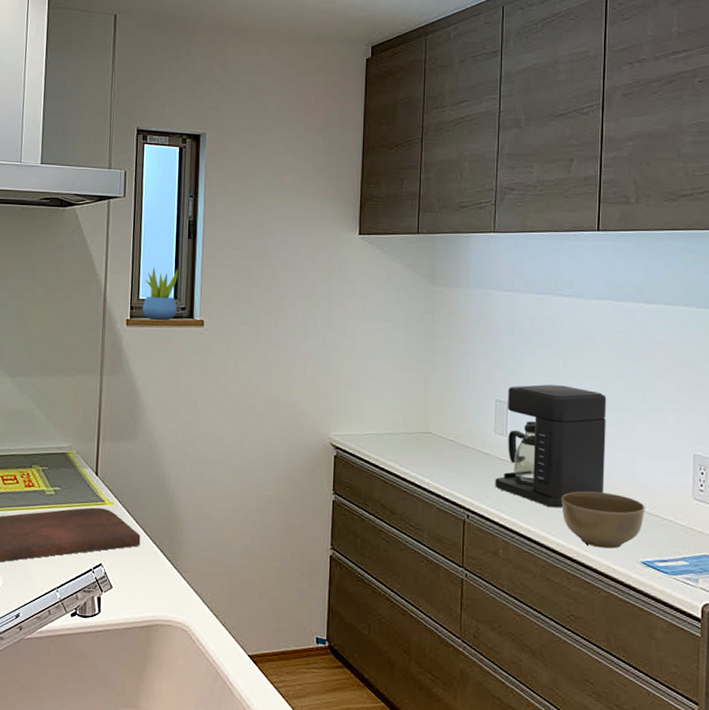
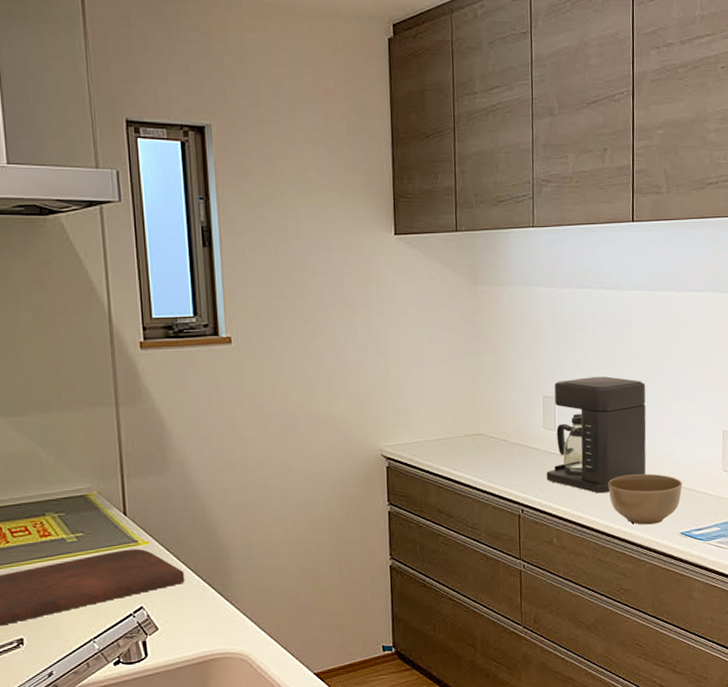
succulent plant: present [142,267,178,321] -> none [157,281,199,341]

